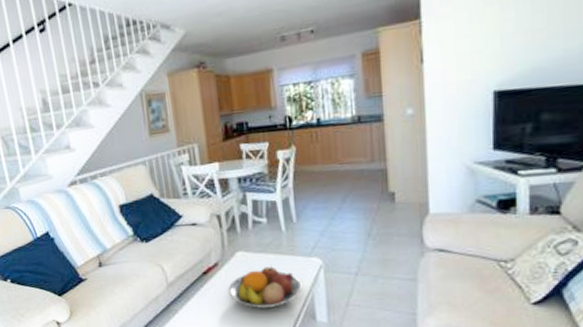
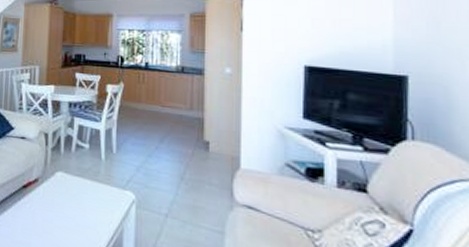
fruit bowl: present [228,265,302,309] -> none [43,191,113,235]

